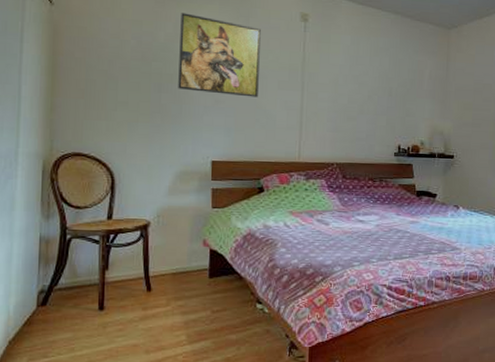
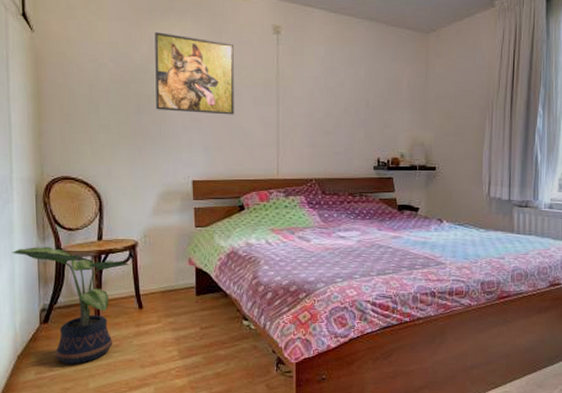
potted plant: none [11,225,140,351] -> present [12,247,130,365]

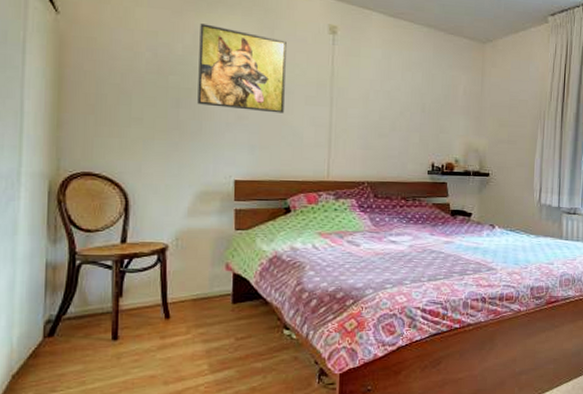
potted plant: present [12,247,130,365] -> none [14,250,158,384]

